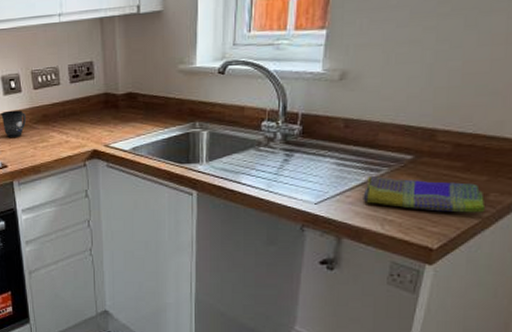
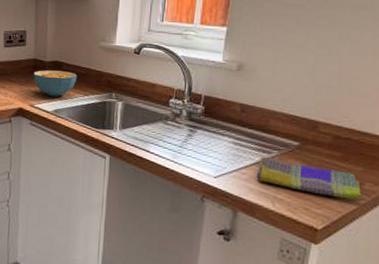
cereal bowl: none [105,103,155,134] -> present [33,70,78,97]

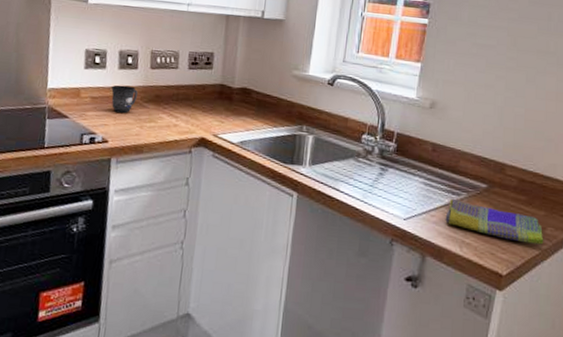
cereal bowl: present [33,70,78,97] -> none [219,97,267,127]

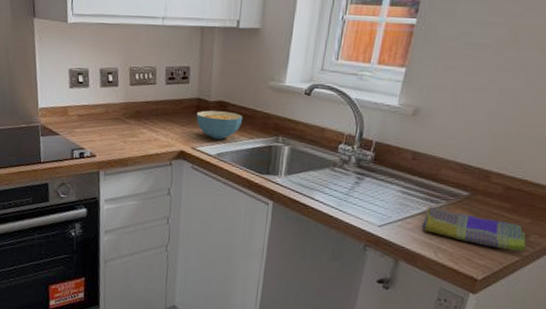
mug: present [111,85,138,113] -> none [95,102,119,129]
cereal bowl: none [219,97,267,127] -> present [196,110,243,140]

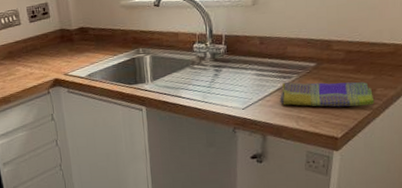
cereal bowl: present [196,110,243,140] -> none [62,35,105,63]

